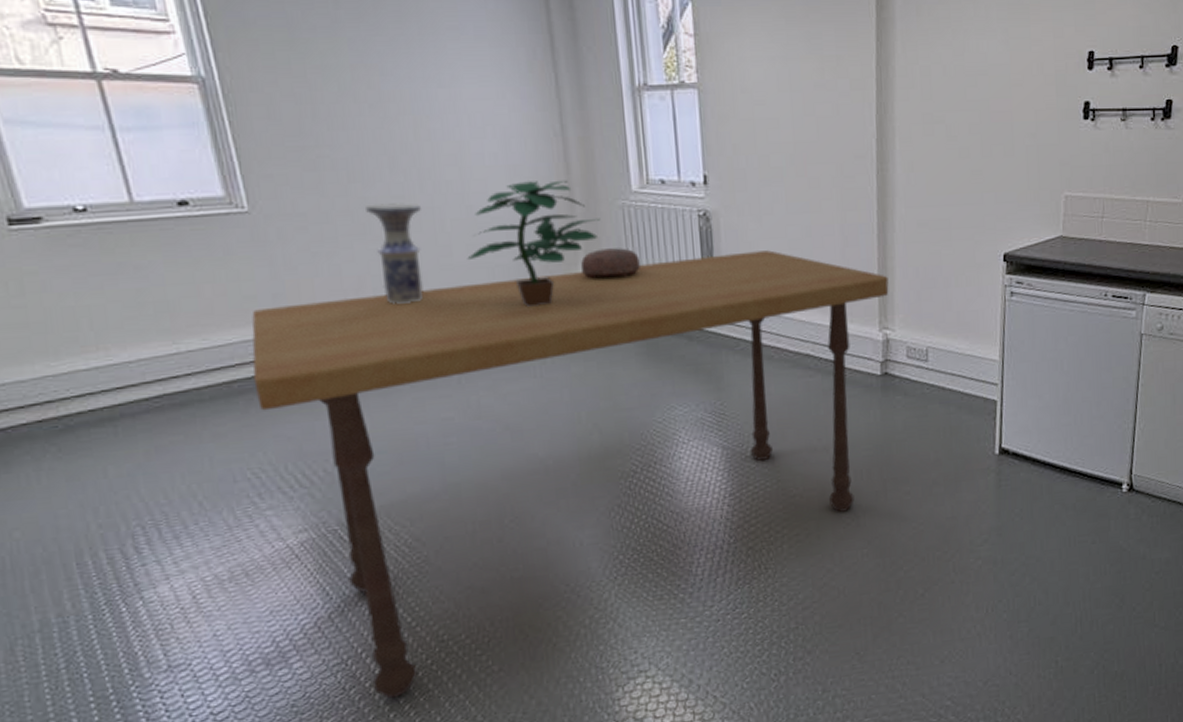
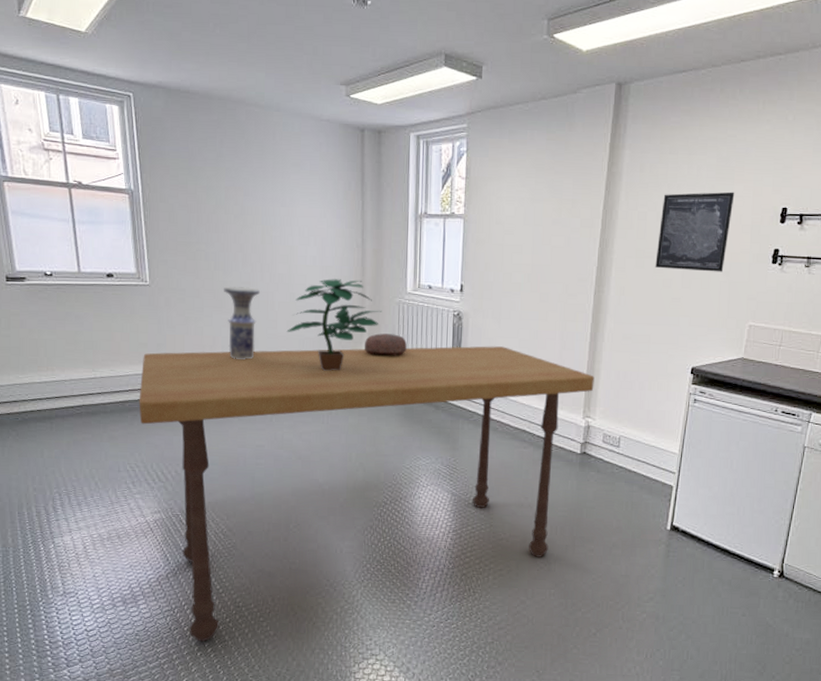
wall art: none [947,35,1033,136] -> present [655,191,735,272]

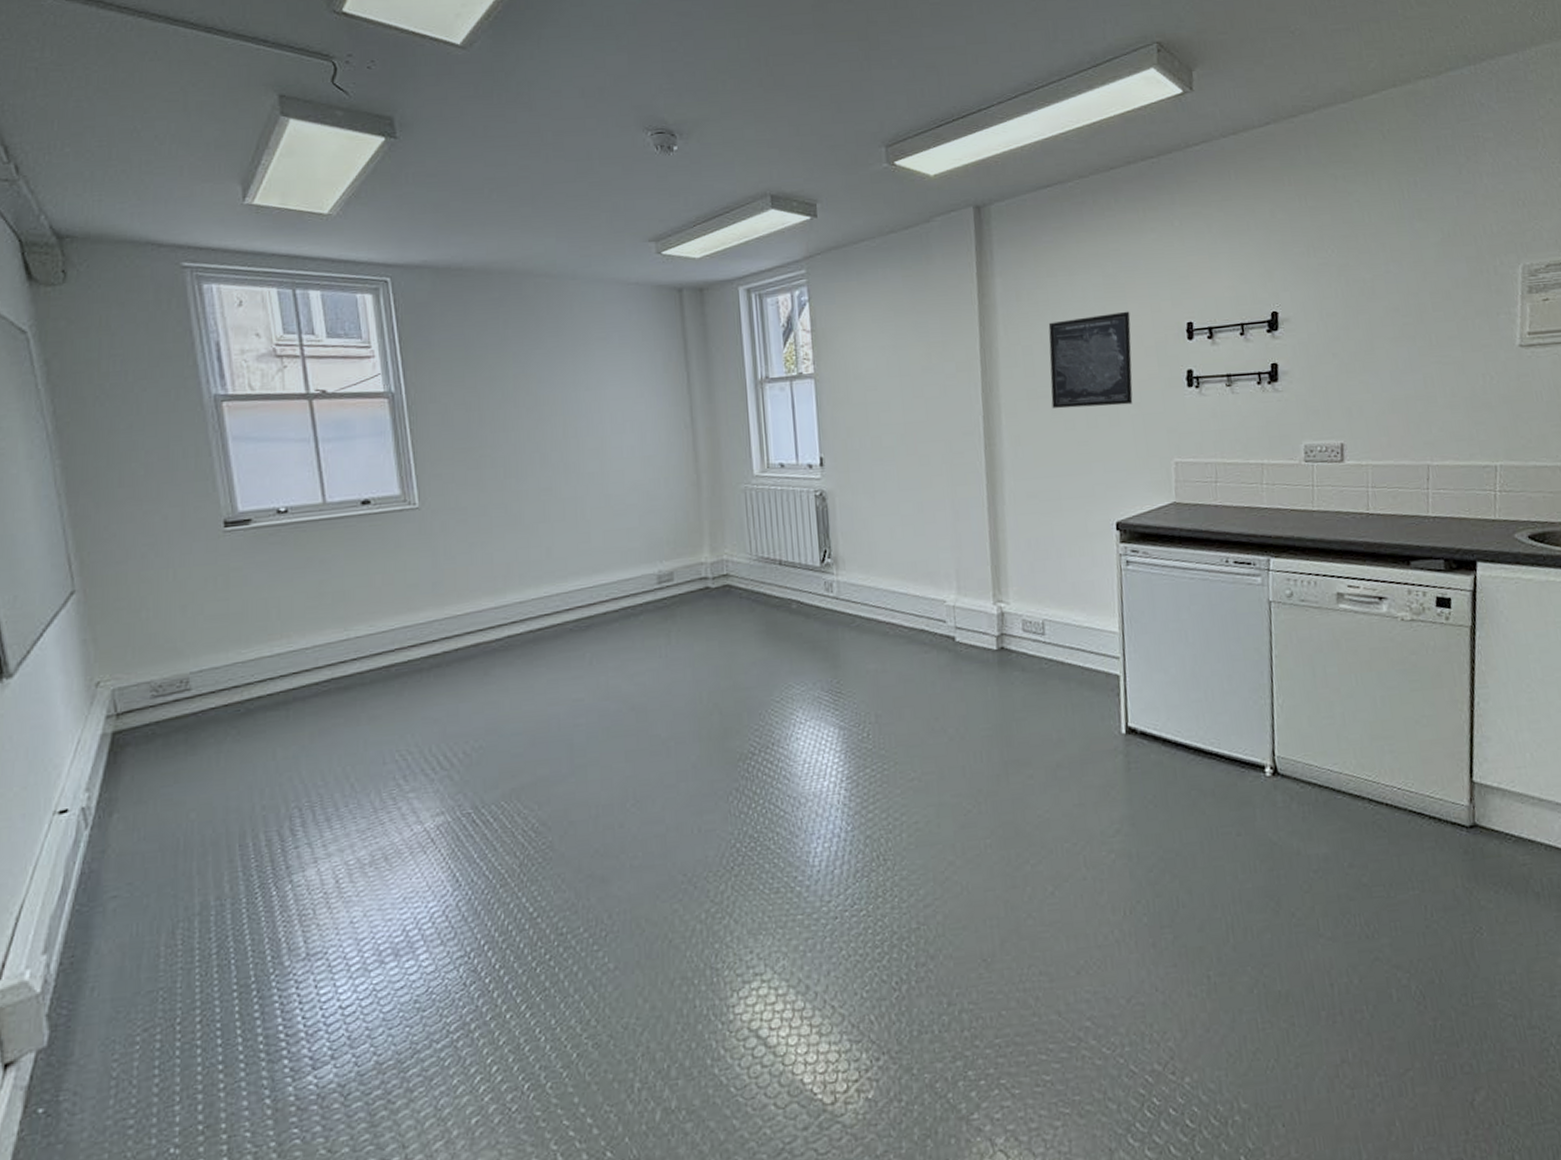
dining table: present [139,346,595,642] -> none [409,527,1002,997]
vase: present [223,286,261,360] -> none [516,494,567,589]
potted plant: present [286,279,382,371] -> none [603,467,725,588]
decorative bowl: present [364,333,407,356] -> none [705,529,761,559]

